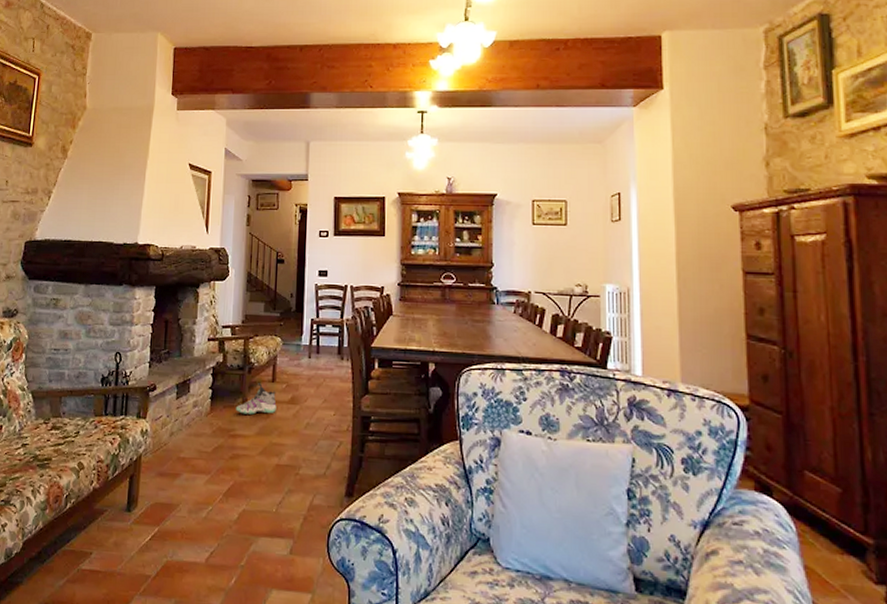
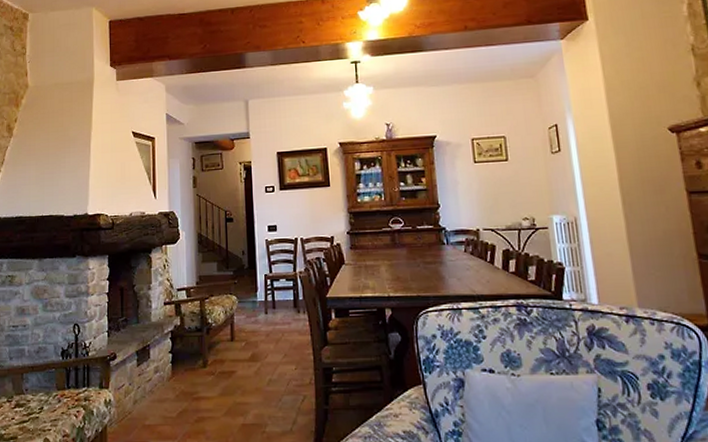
sneaker: present [235,383,277,415] -> none [197,343,238,376]

